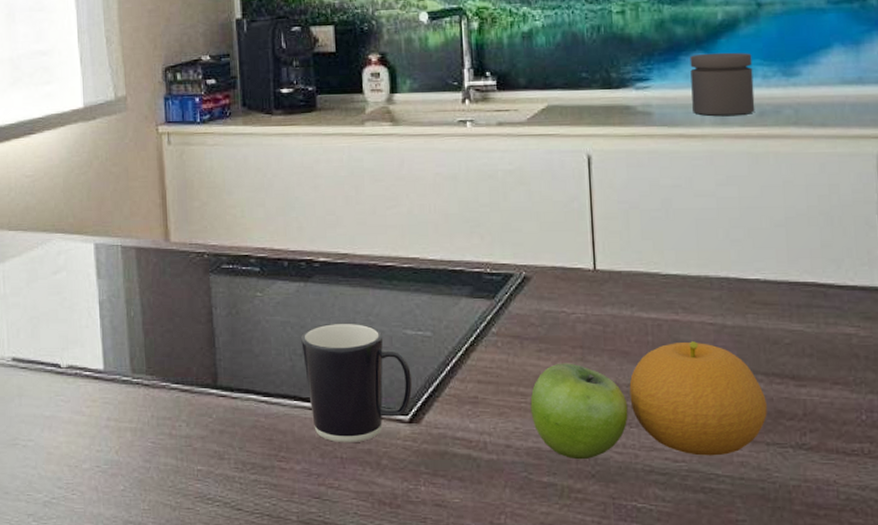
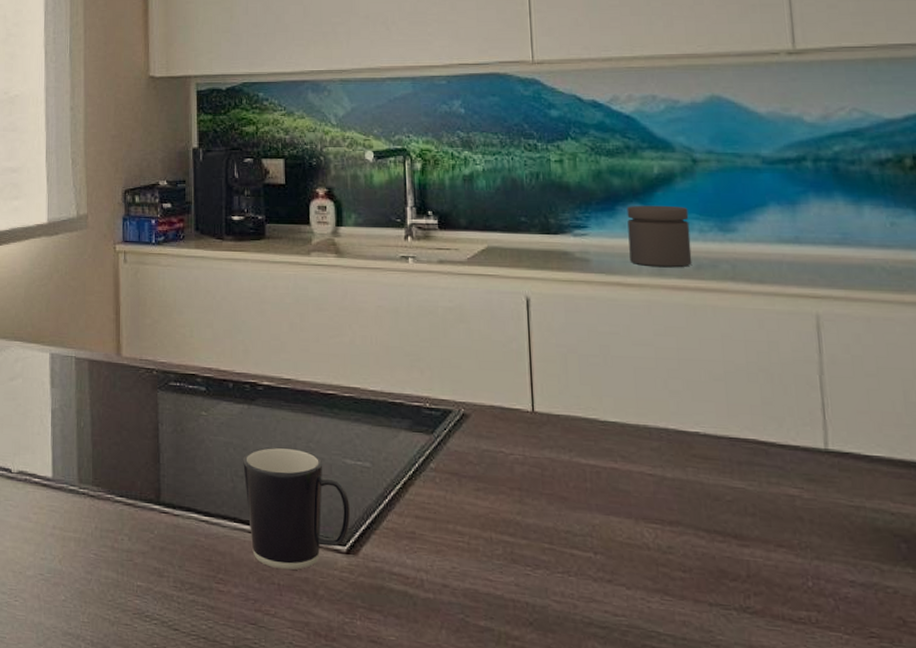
fruit: present [530,363,628,460] -> none [468,503,567,606]
fruit: present [629,341,767,456] -> none [567,491,710,613]

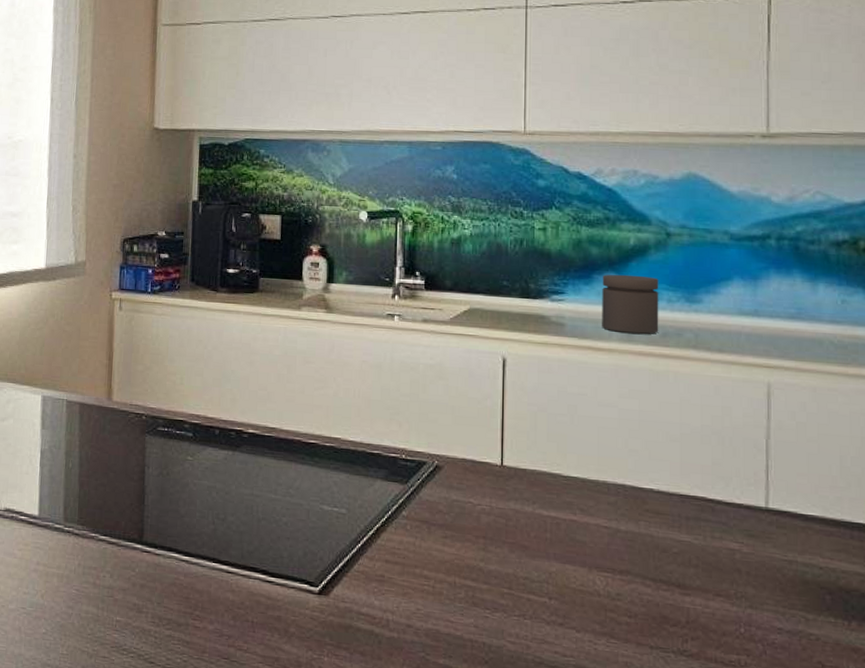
mug: present [243,447,350,570] -> none [224,492,324,609]

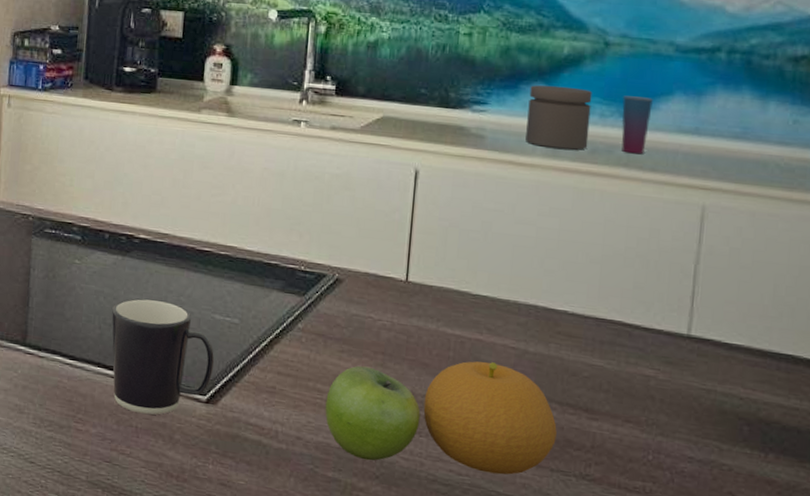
mug: none [224,492,324,609] -> present [111,298,214,415]
fruit: none [432,550,523,646] -> present [325,365,421,461]
fruit: none [526,541,653,654] -> present [423,361,557,475]
cup: none [687,282,714,337] -> present [621,95,653,154]

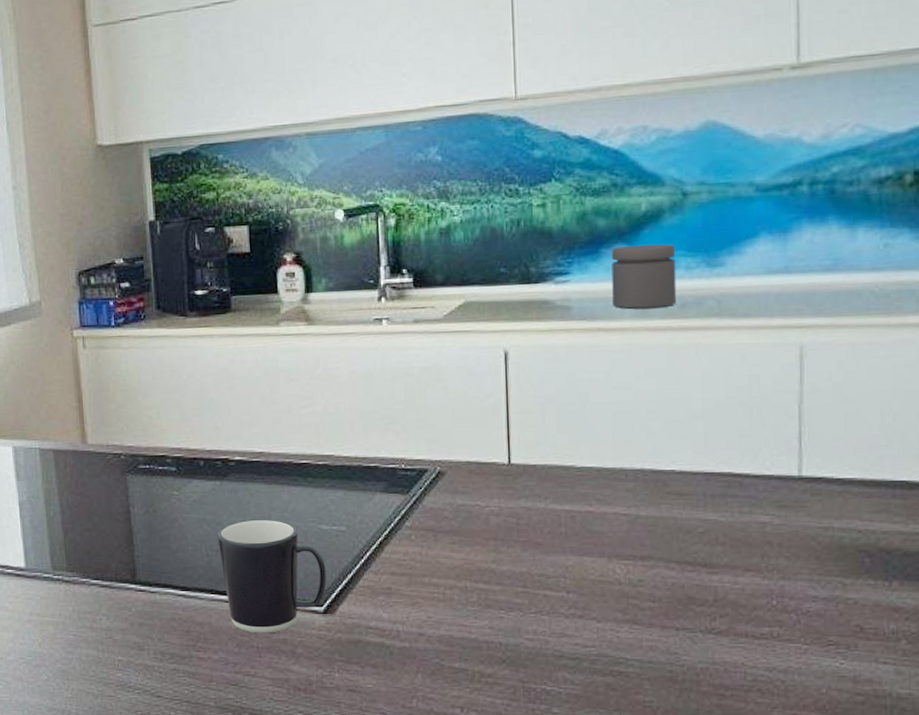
fruit: present [325,365,421,461] -> none [443,554,540,646]
fruit: present [423,361,557,475] -> none [541,532,678,641]
cup: present [621,95,653,154] -> none [707,243,738,303]

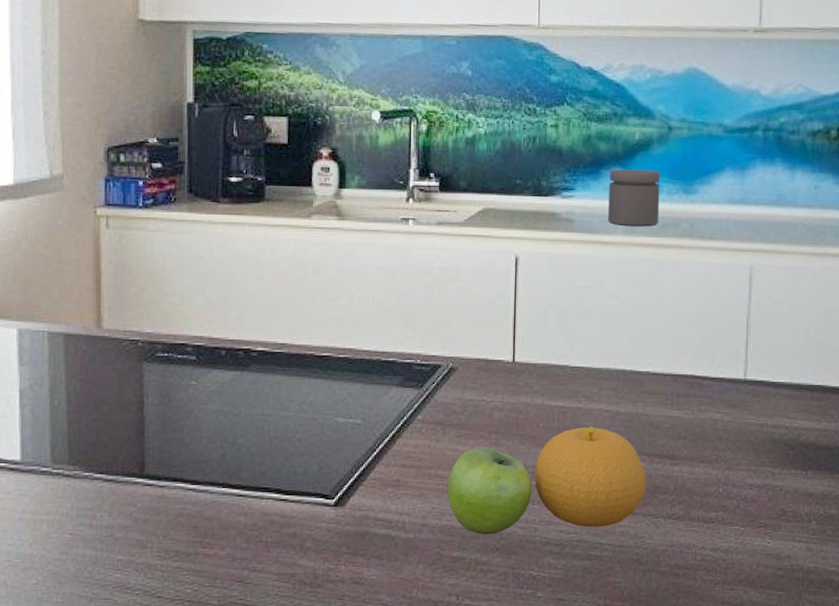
mug: present [217,519,326,634] -> none [234,411,339,528]
fruit: none [443,554,540,646] -> present [447,447,532,535]
fruit: none [541,532,678,641] -> present [535,427,647,528]

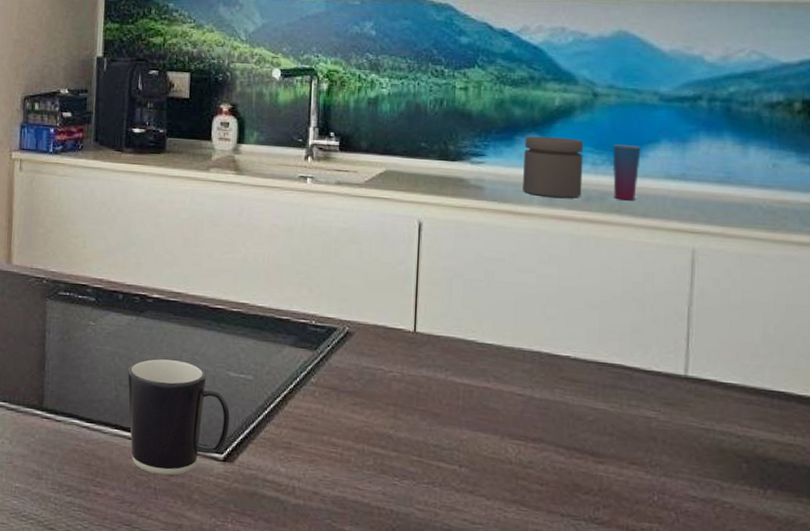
mug: none [234,411,339,528] -> present [127,357,230,476]
fruit: present [447,447,532,535] -> none [340,418,433,513]
fruit: present [535,427,647,528] -> none [436,409,565,522]
cup: none [685,174,708,225] -> present [613,144,641,201]

